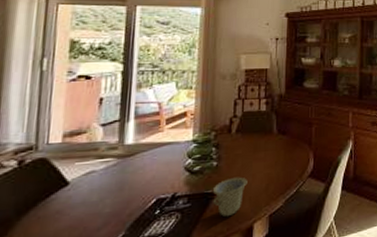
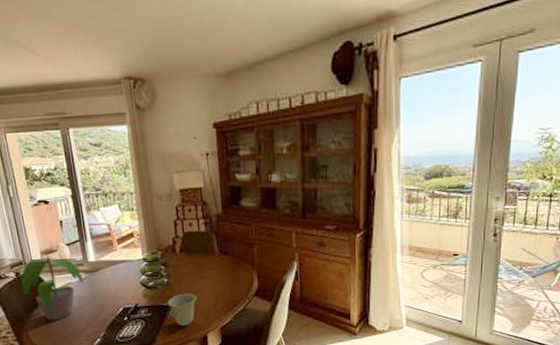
potted plant: none [21,139,113,223] -> present [21,256,84,321]

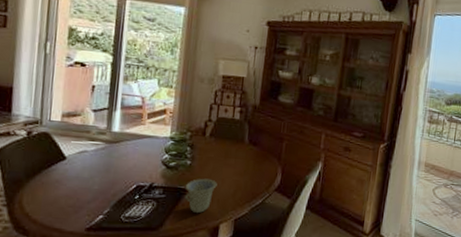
potted plant: present [21,256,84,321] -> none [29,119,102,190]

